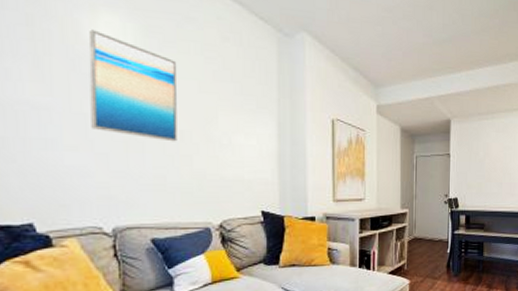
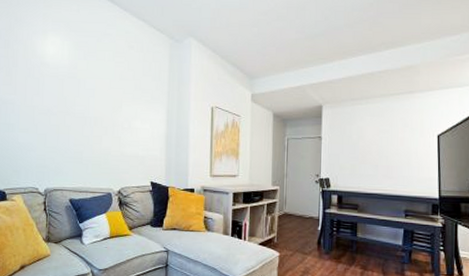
wall art: present [88,29,178,142] -> none [37,47,96,126]

